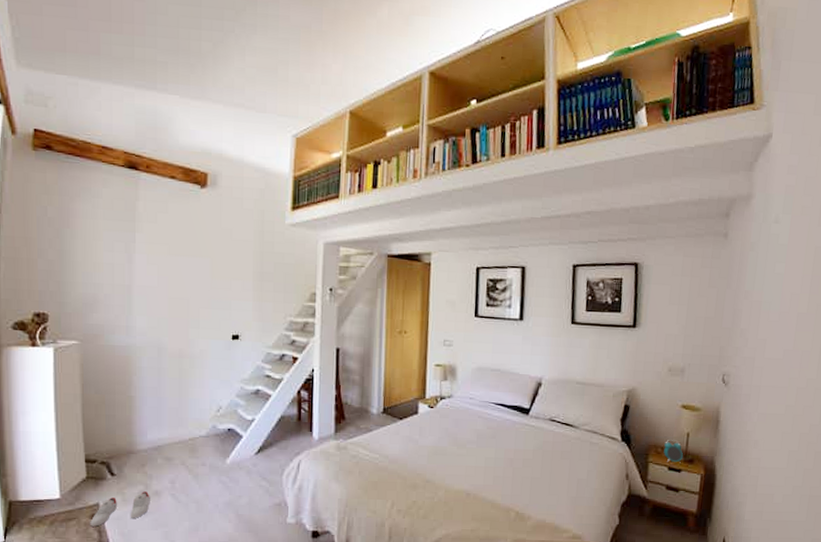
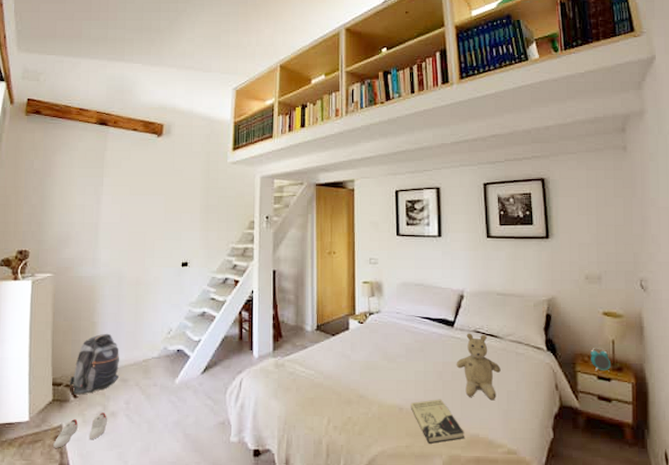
backpack: none [105,408,163,473] -> present [69,333,120,395]
book: none [478,485,531,528] -> present [410,399,464,444]
teddy bear: none [528,421,573,488] -> present [456,333,501,401]

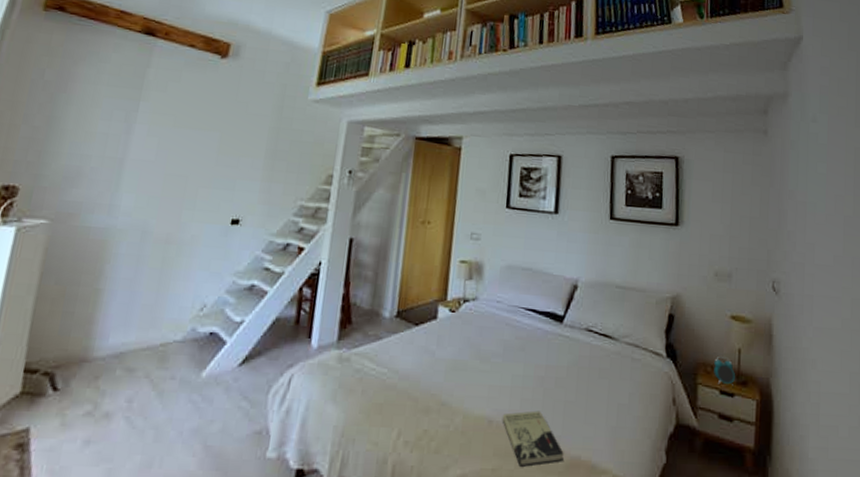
shoe: present [53,413,107,448] -> none [11,413,98,461]
backpack: present [69,333,120,395] -> none [49,305,129,387]
teddy bear: present [456,333,501,401] -> none [561,331,613,415]

